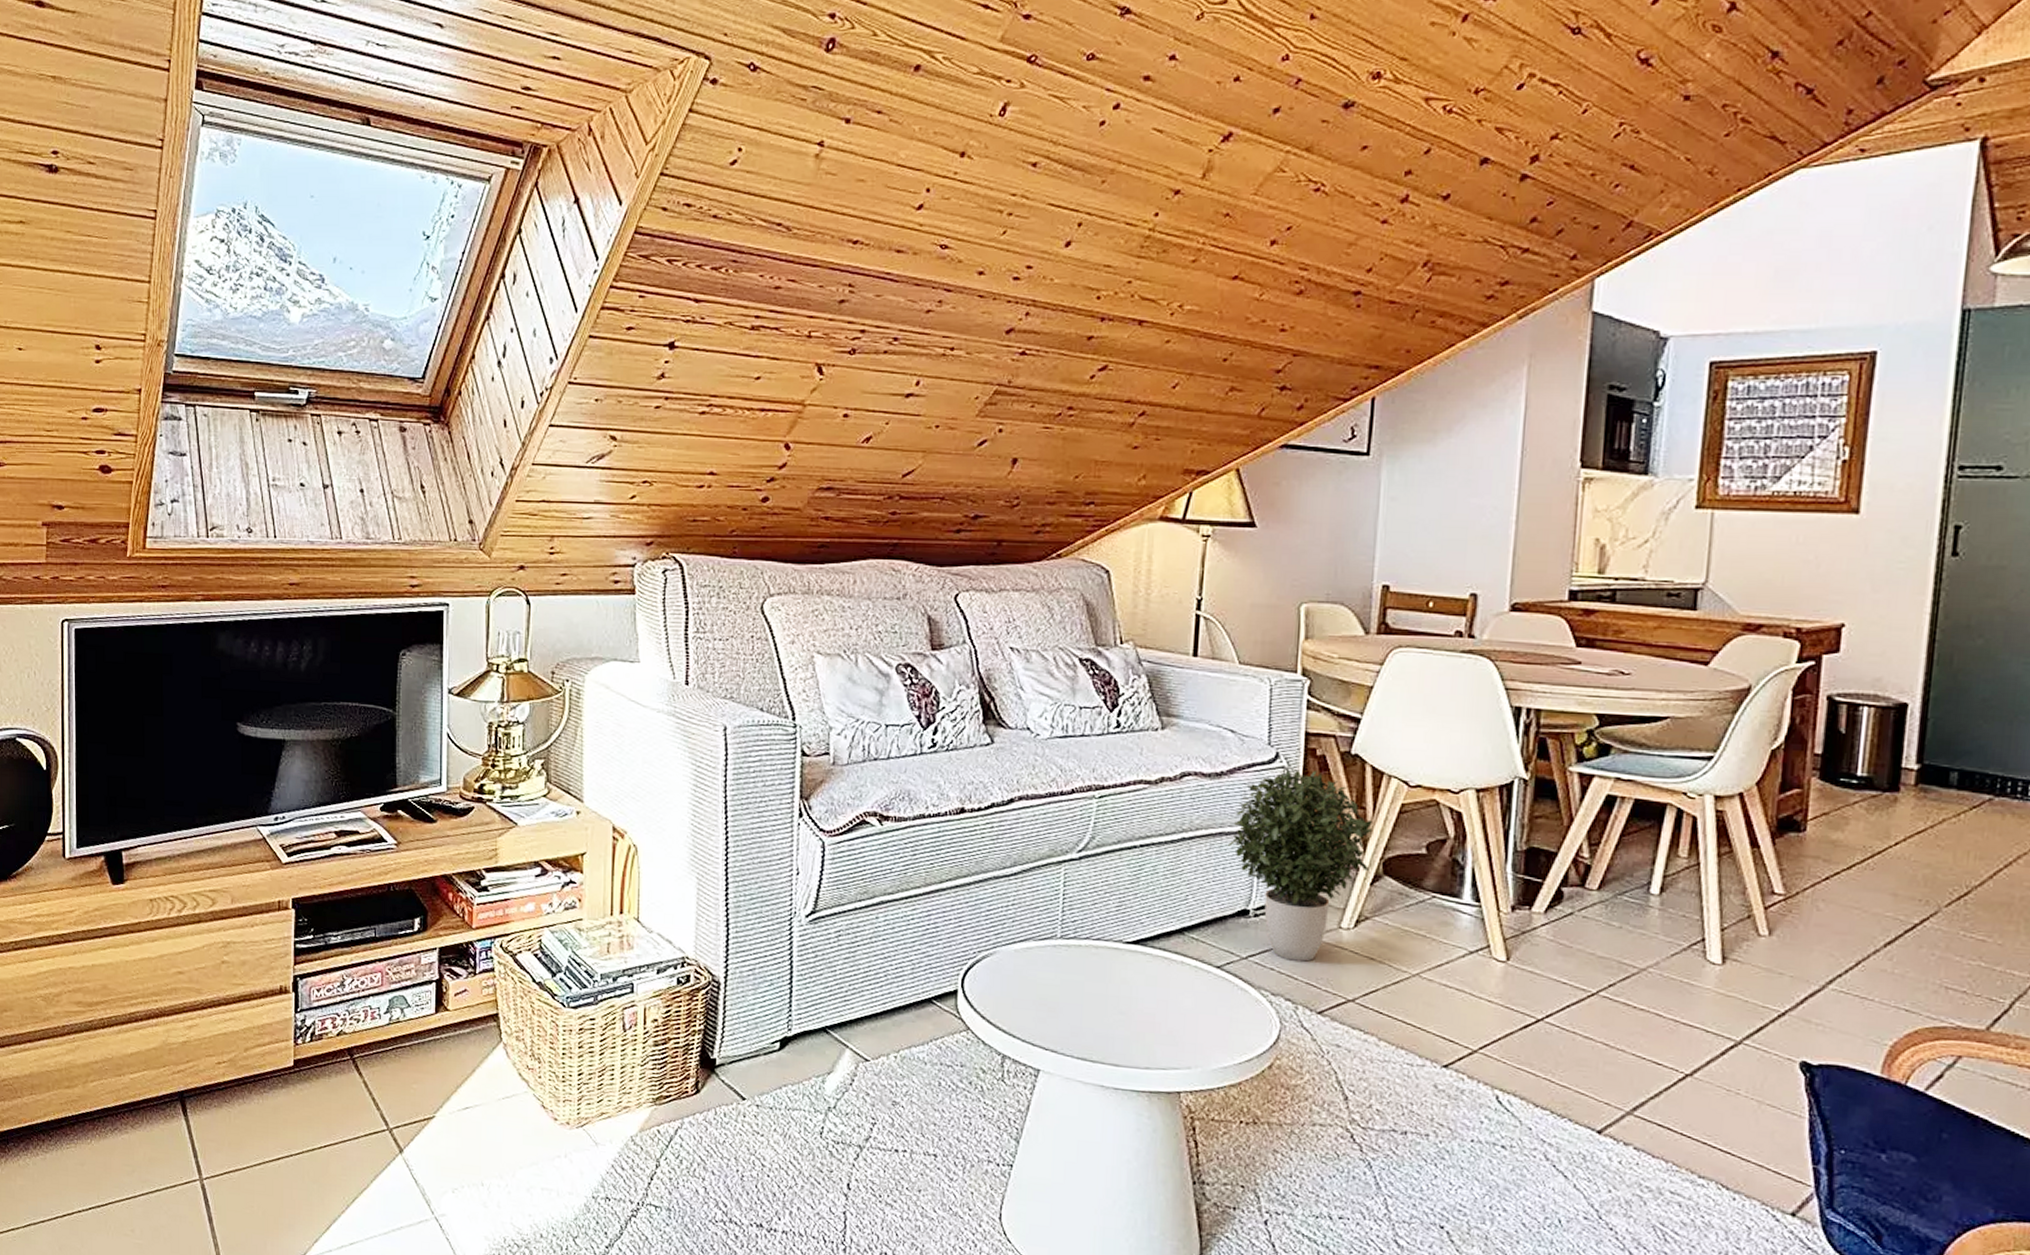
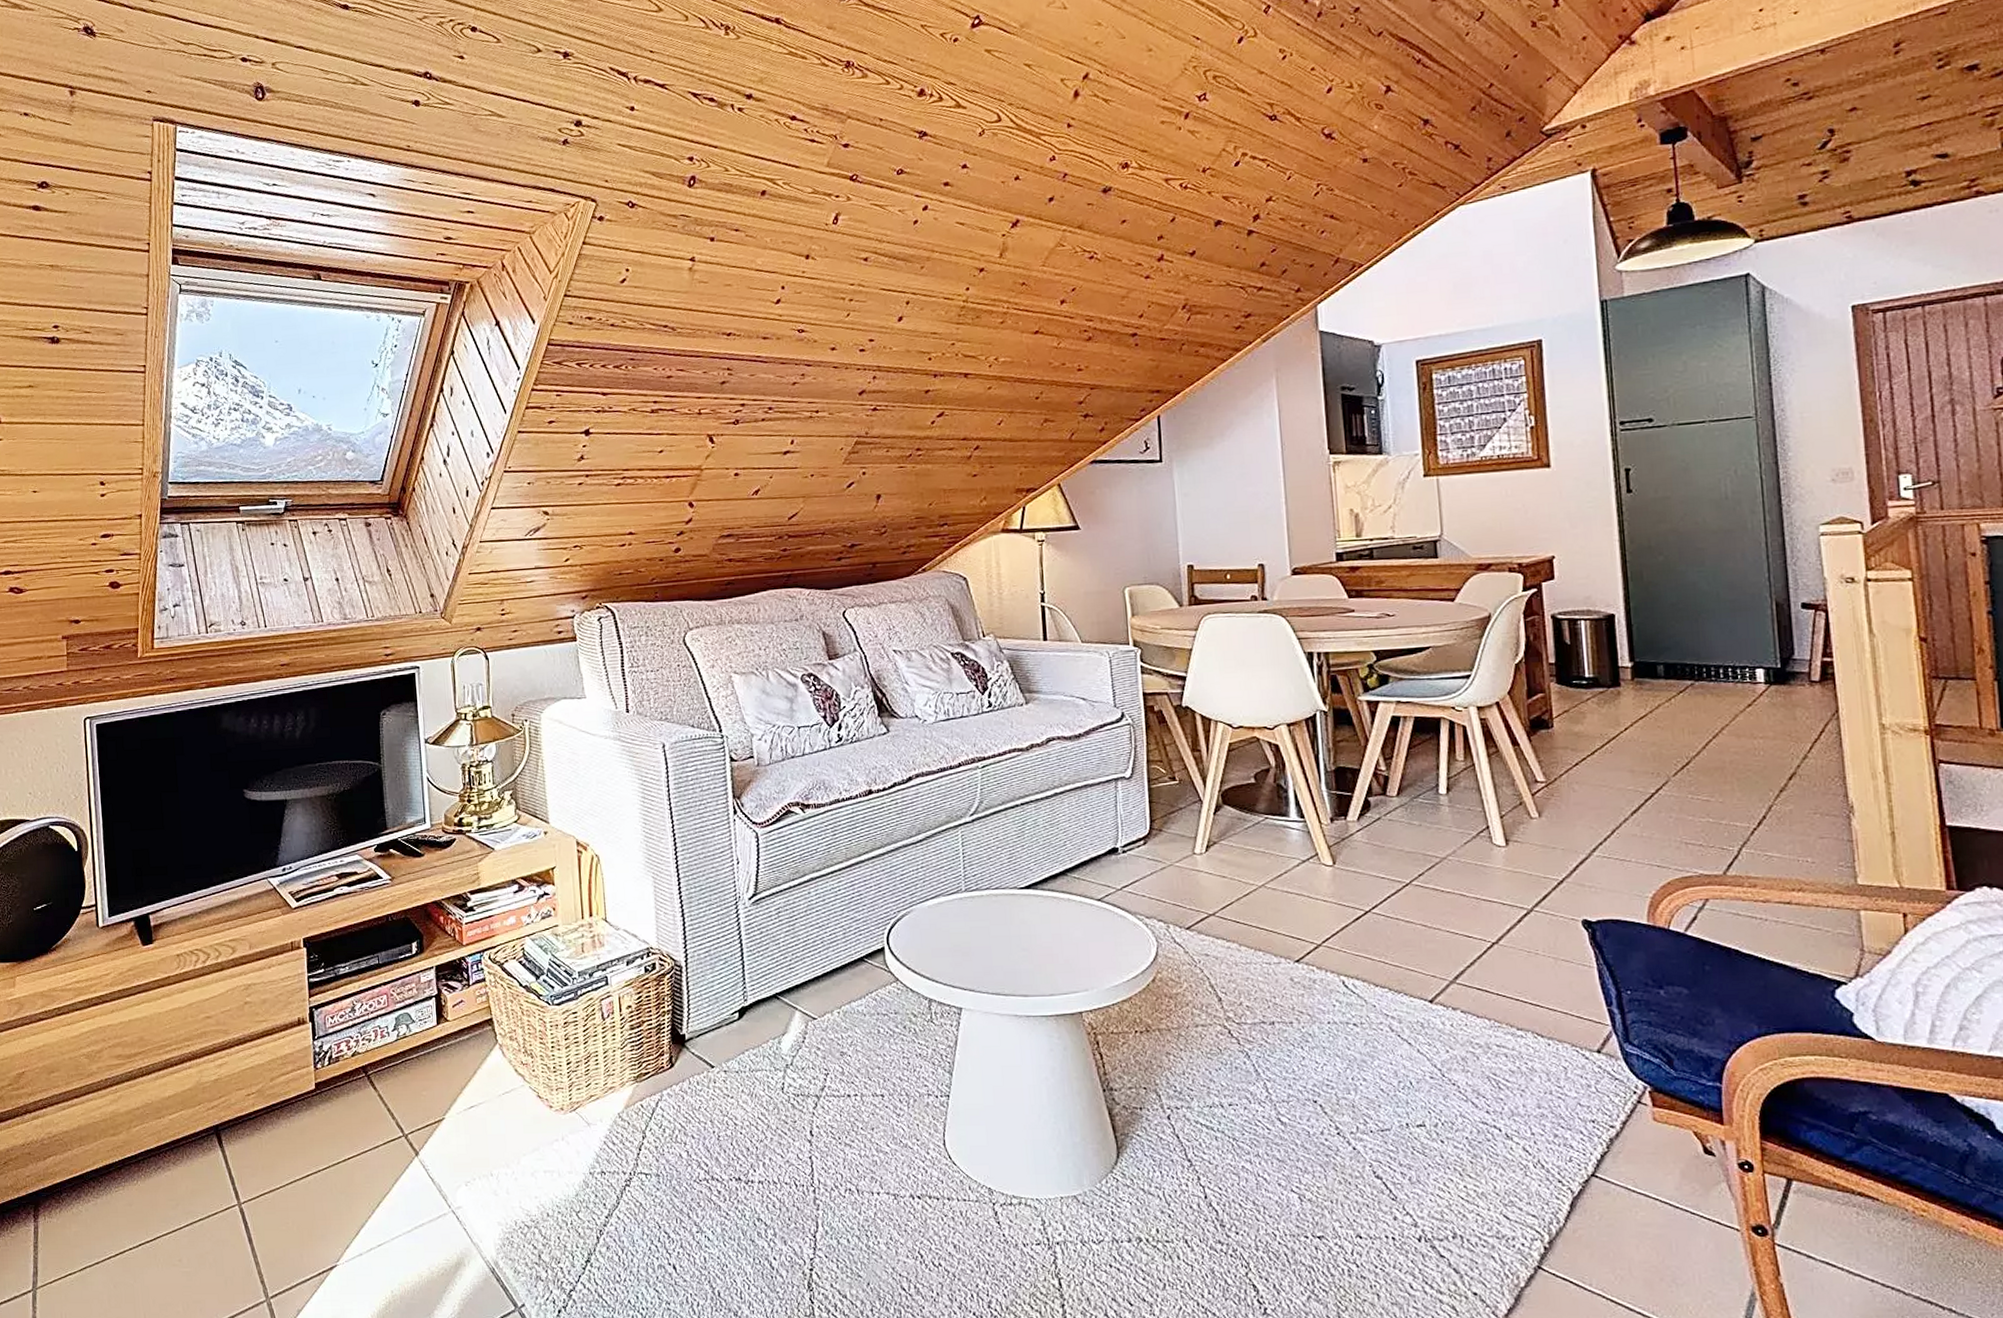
potted plant: present [1228,771,1372,962] -> none [1093,724,1211,887]

